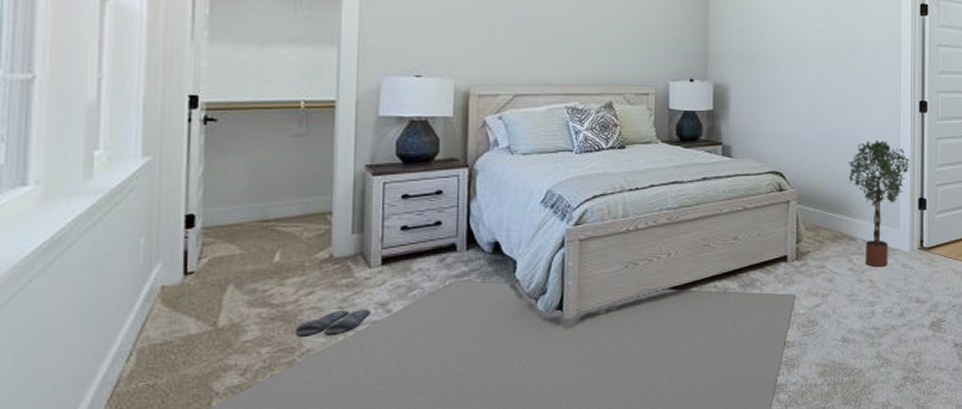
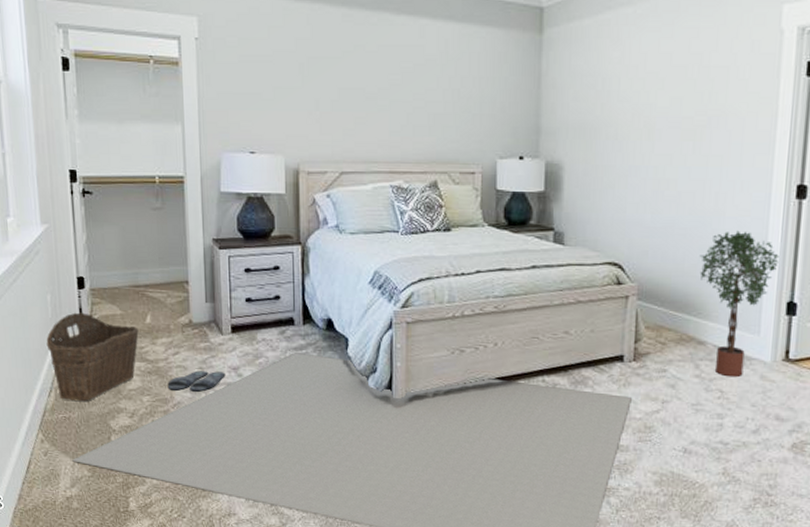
wicker basket: none [131,255,263,364] -> present [46,312,139,402]

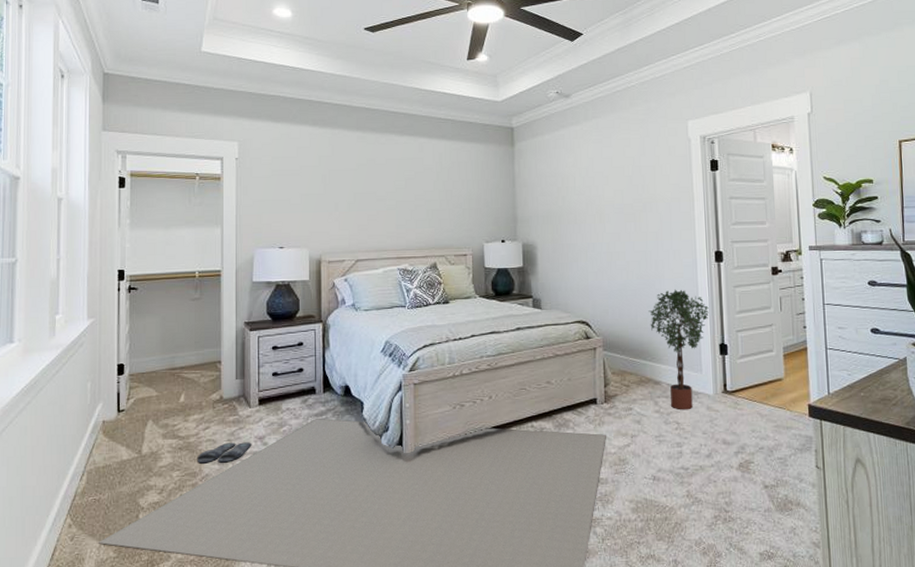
wicker basket: present [46,312,139,402] -> none [83,397,172,483]

